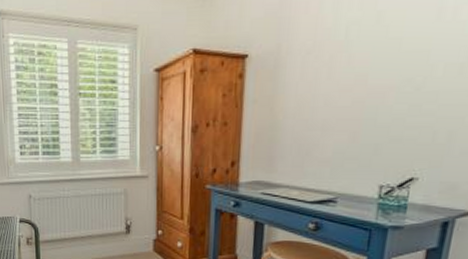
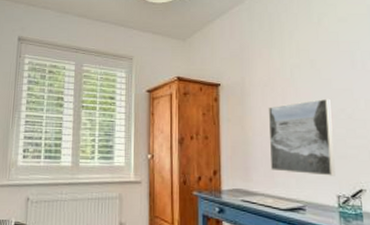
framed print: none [300,65,395,164] -> present [268,98,336,176]

